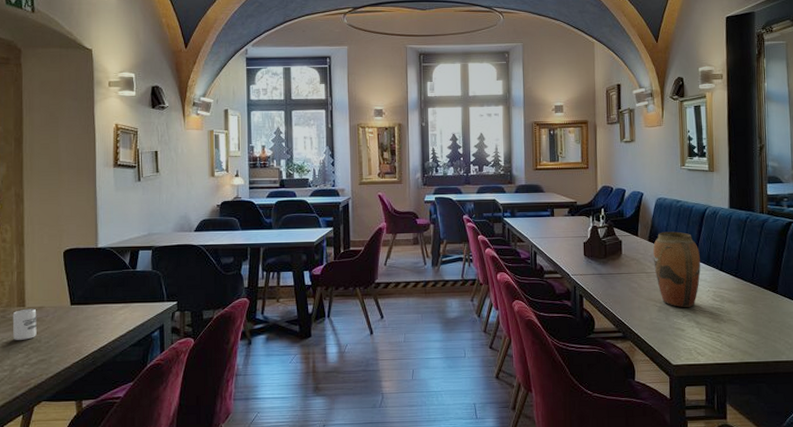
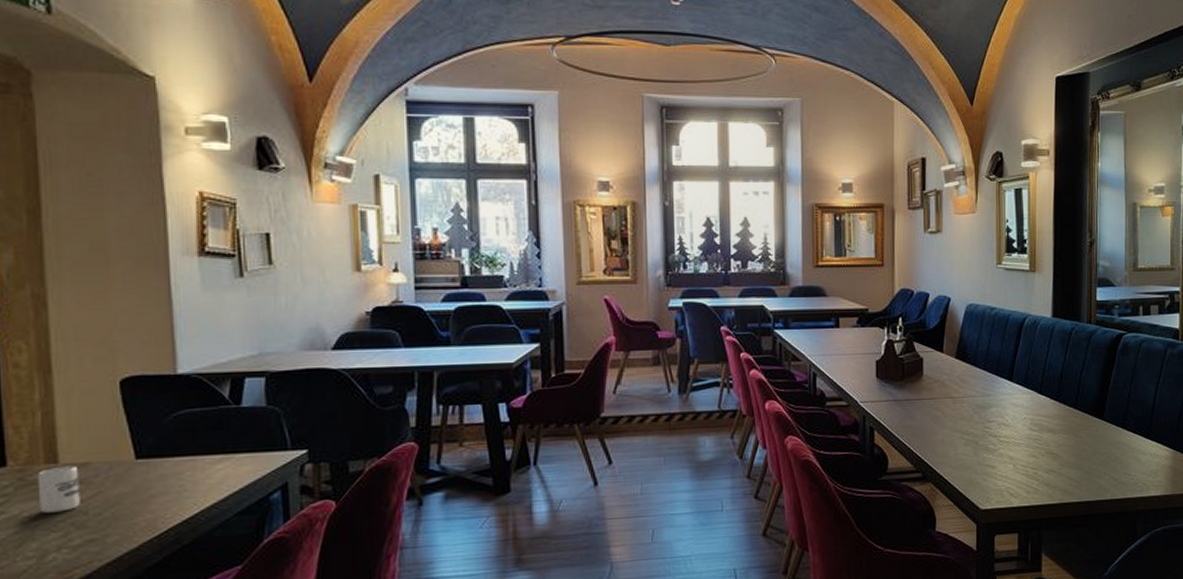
vase: present [653,231,701,308] -> none [960,346,1016,441]

